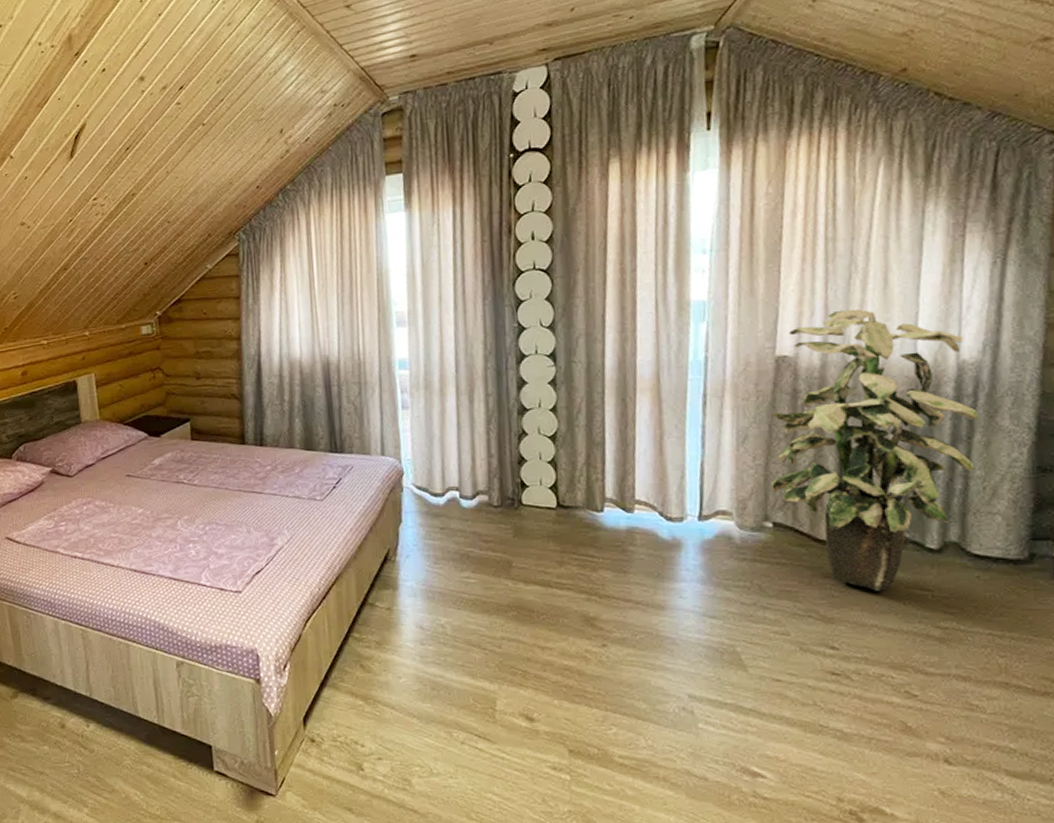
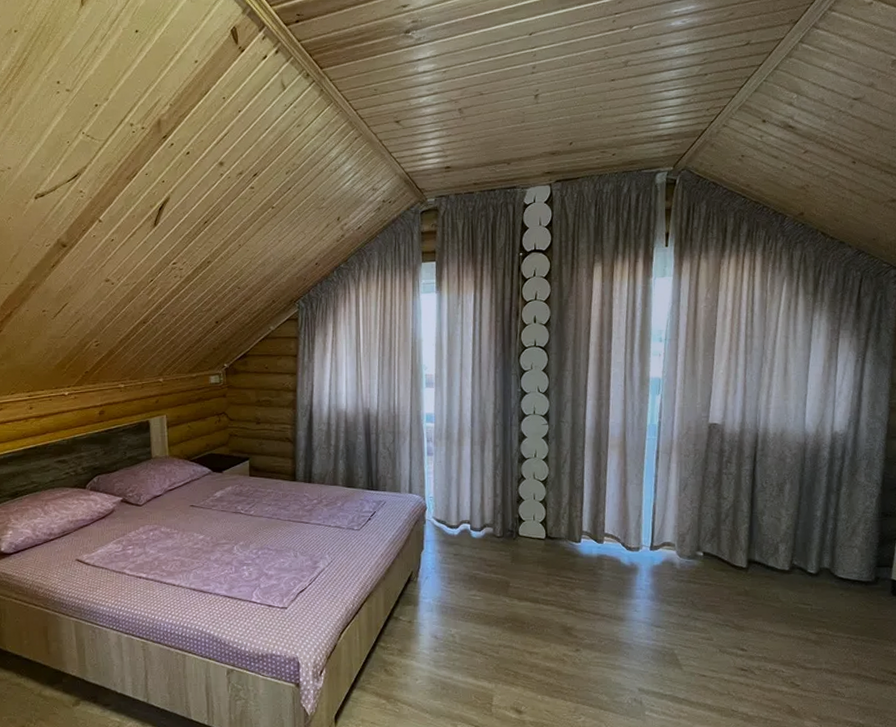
indoor plant: present [770,308,980,591] -> none [702,390,845,605]

